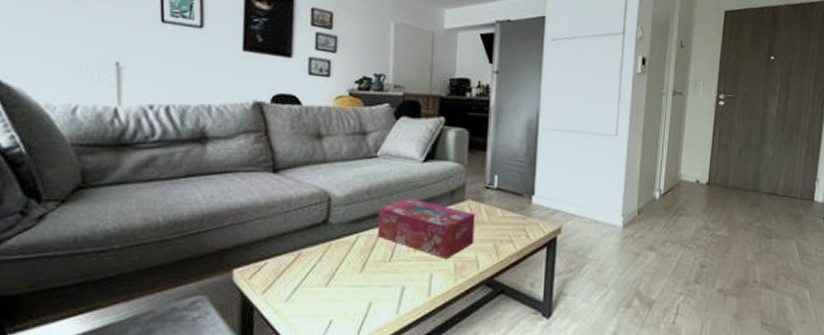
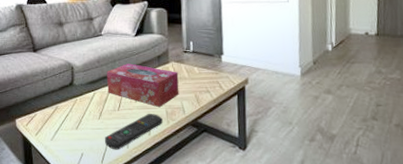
remote control: none [366,268,449,316] -> present [105,114,163,150]

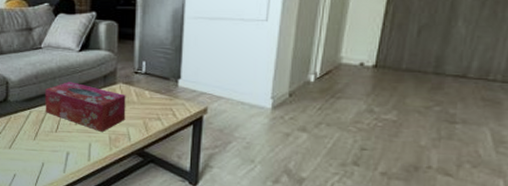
remote control: present [105,114,163,150] -> none [40,138,105,174]

